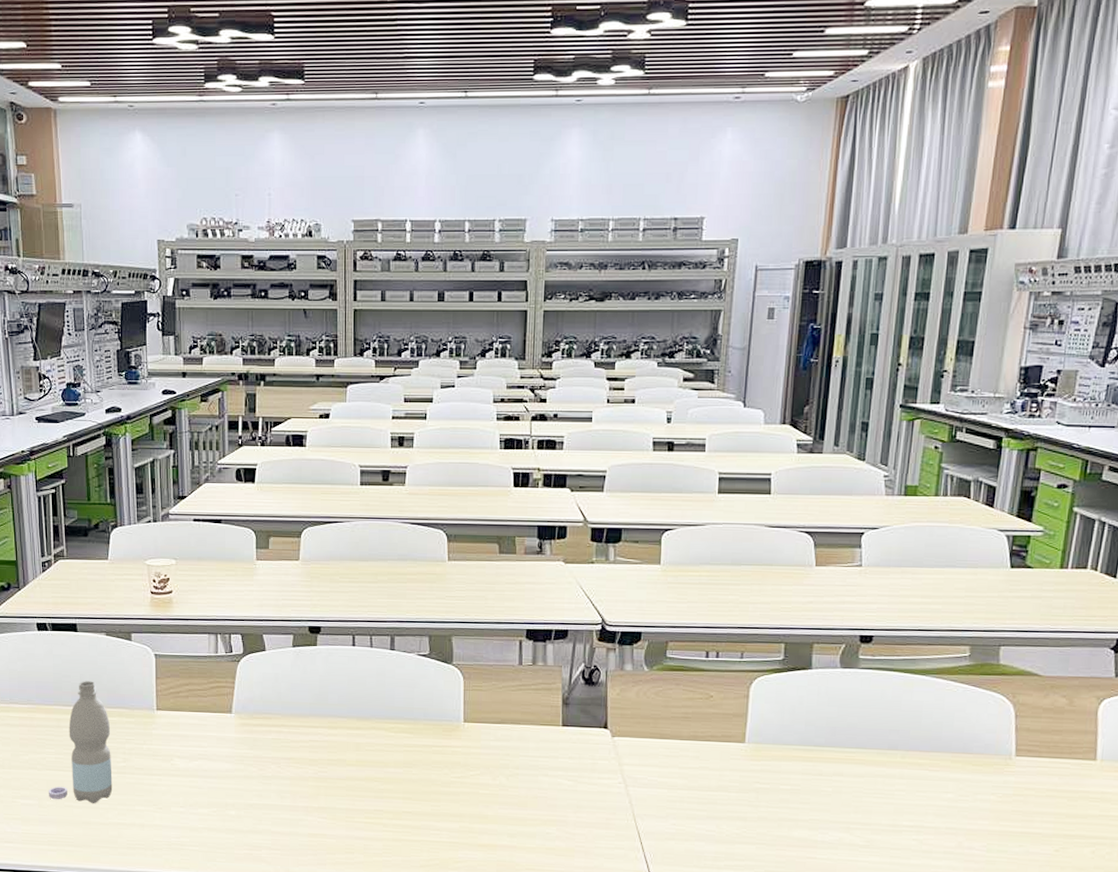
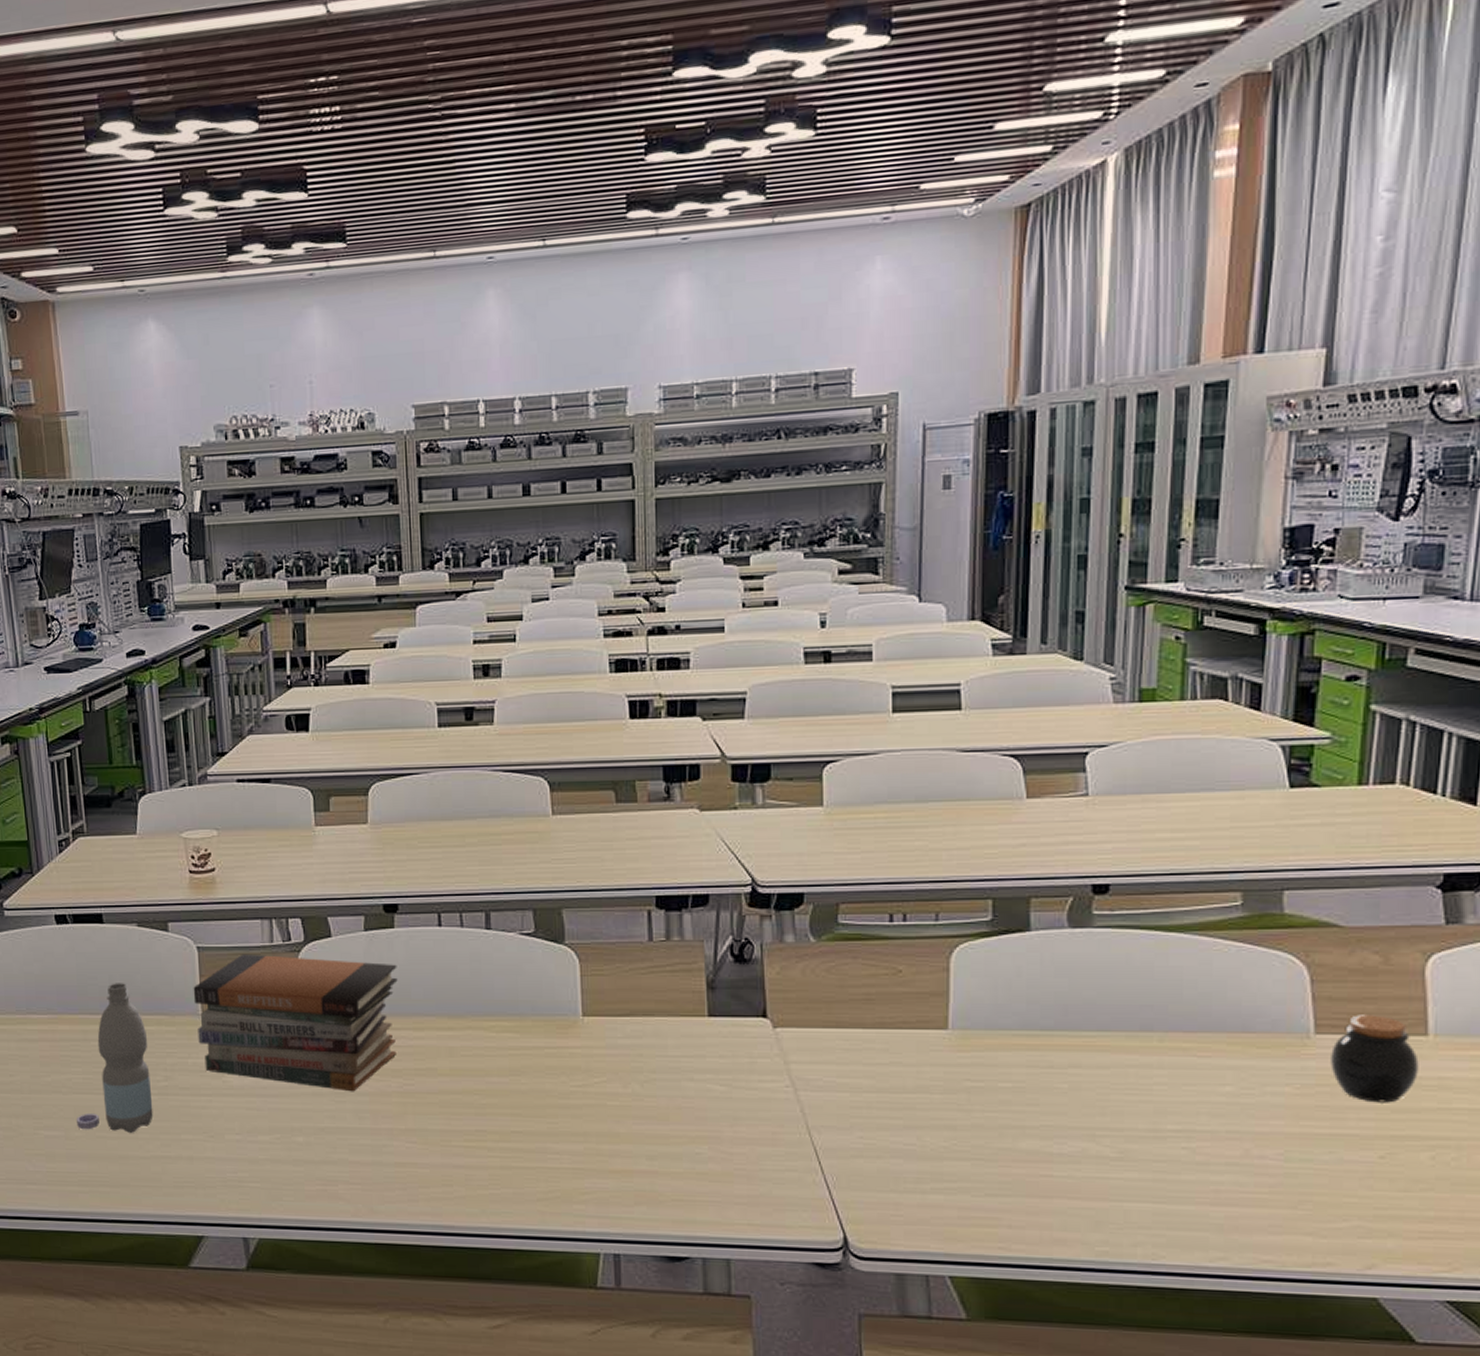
book stack: none [150,661,318,776] -> present [193,953,398,1092]
jar: none [1025,743,1089,810] -> present [1331,1015,1419,1103]

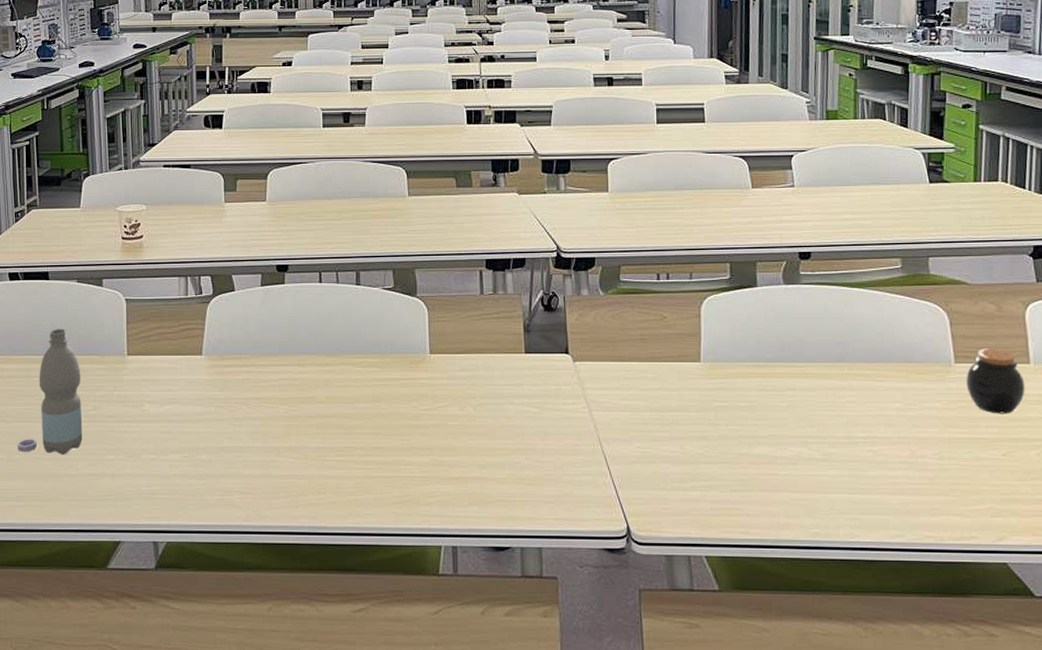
book stack: present [193,953,398,1092] -> none [121,304,286,417]

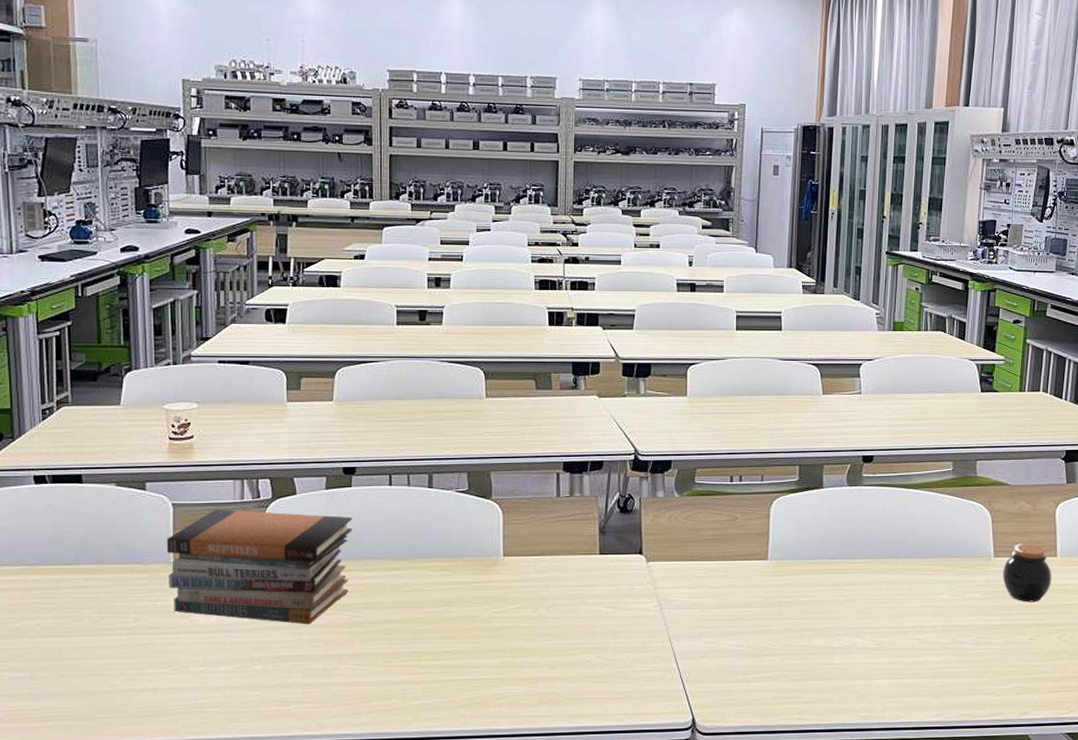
water bottle: present [18,329,83,455] -> none [43,536,121,670]
book stack: none [121,304,286,417] -> present [166,509,353,625]

